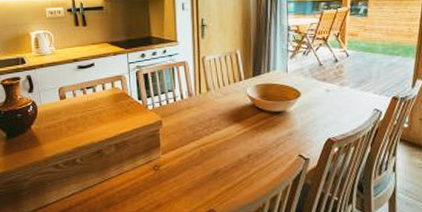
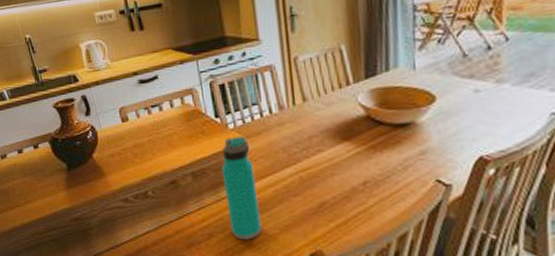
water bottle: none [140,116,169,201] -> present [221,136,262,240]

